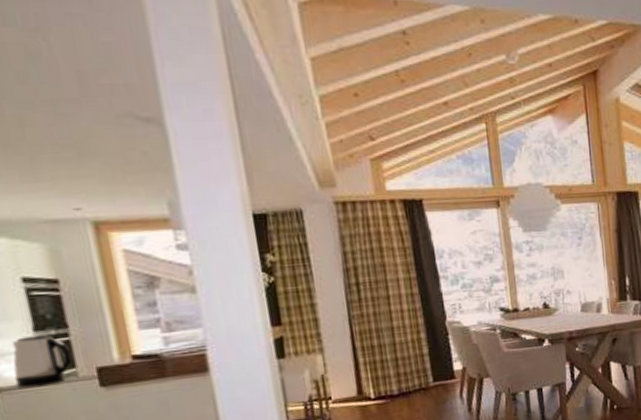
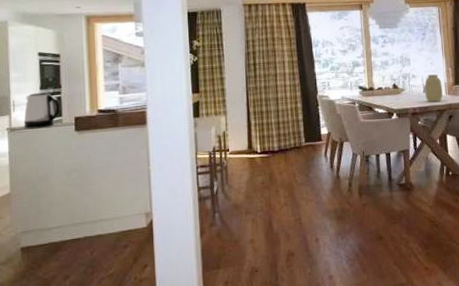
vase: none [582,288,605,324] -> present [425,74,443,103]

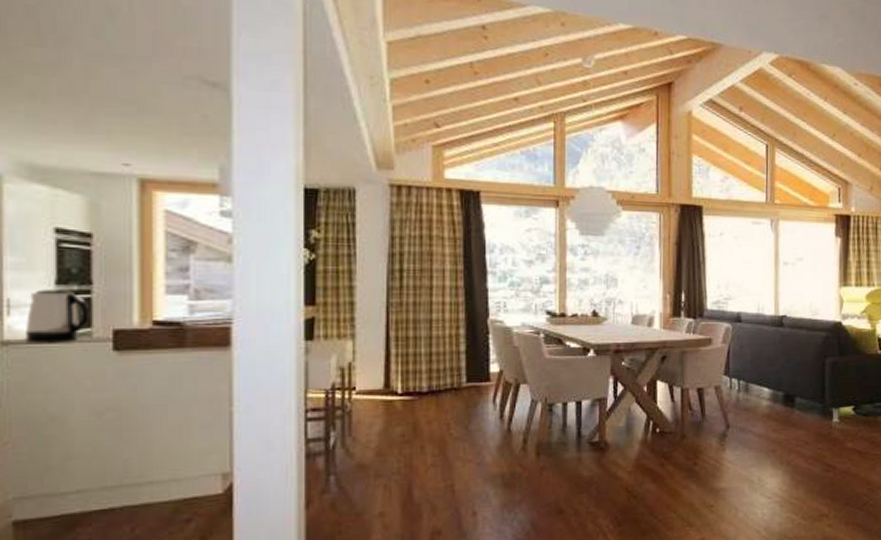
vase: present [425,74,443,103] -> none [634,301,656,338]

